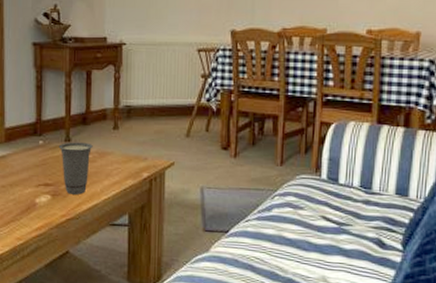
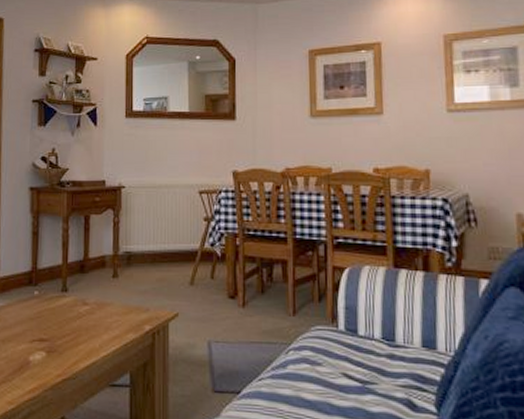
cup: present [58,142,93,195] -> none [54,292,91,351]

